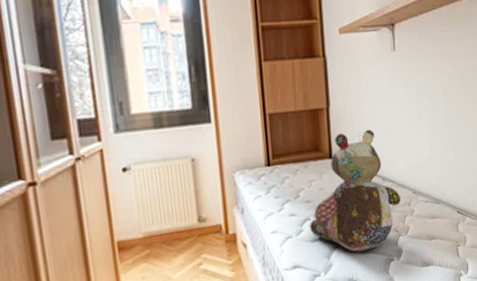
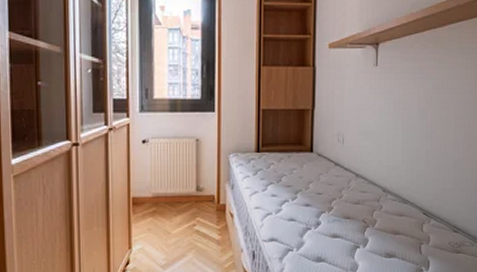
stuffed bear: present [310,129,402,252] -> none [288,131,372,235]

